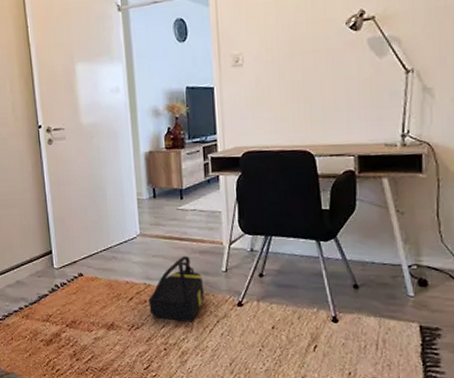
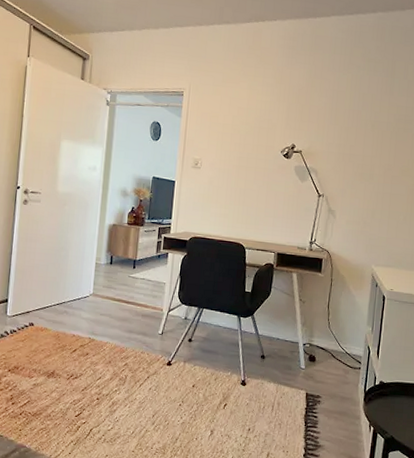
backpack: present [149,256,205,322] -> none [89,317,141,376]

